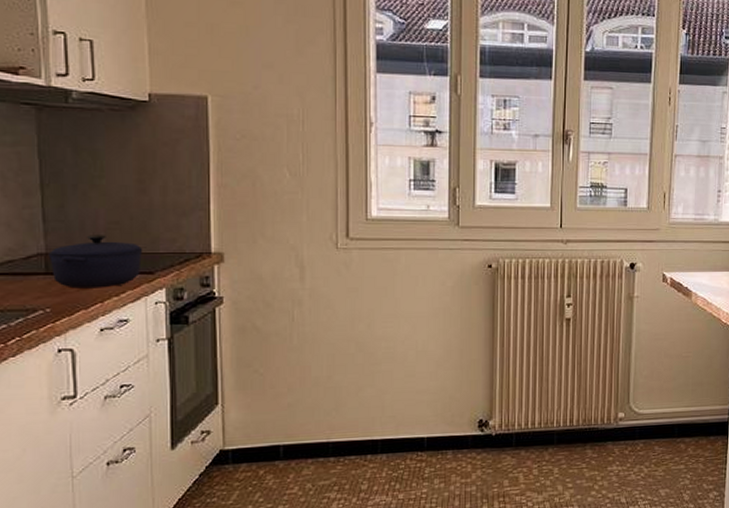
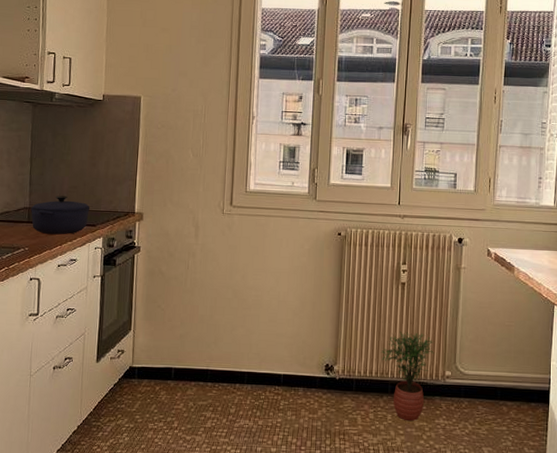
potted plant: none [544,373,606,472] -> present [381,332,435,421]

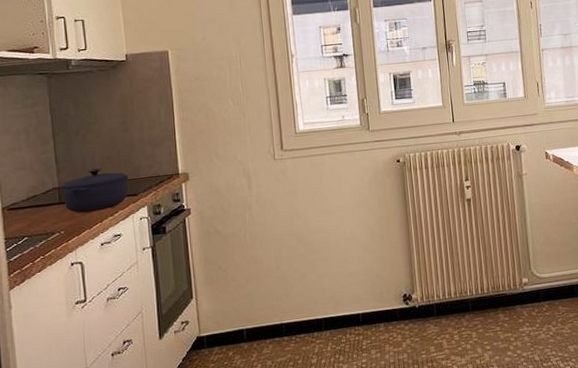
potted plant: present [381,332,435,421] -> none [456,245,510,335]

